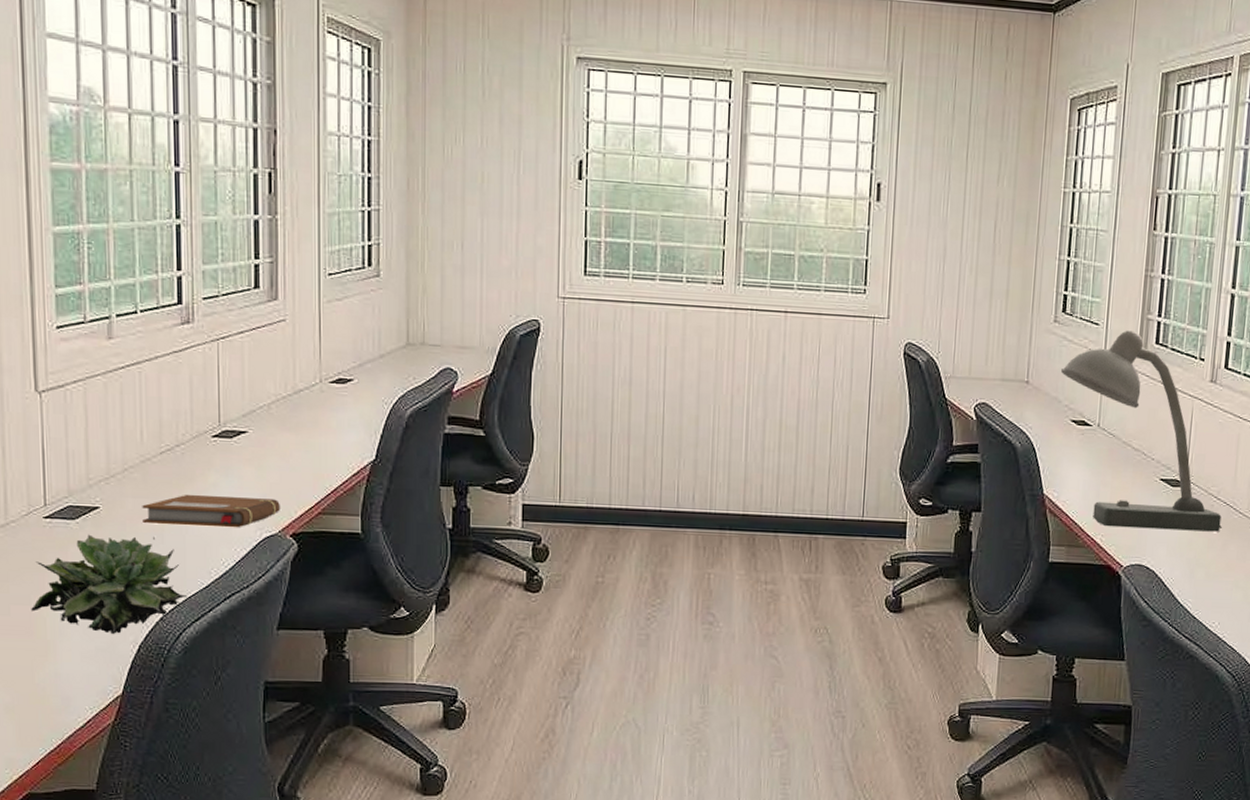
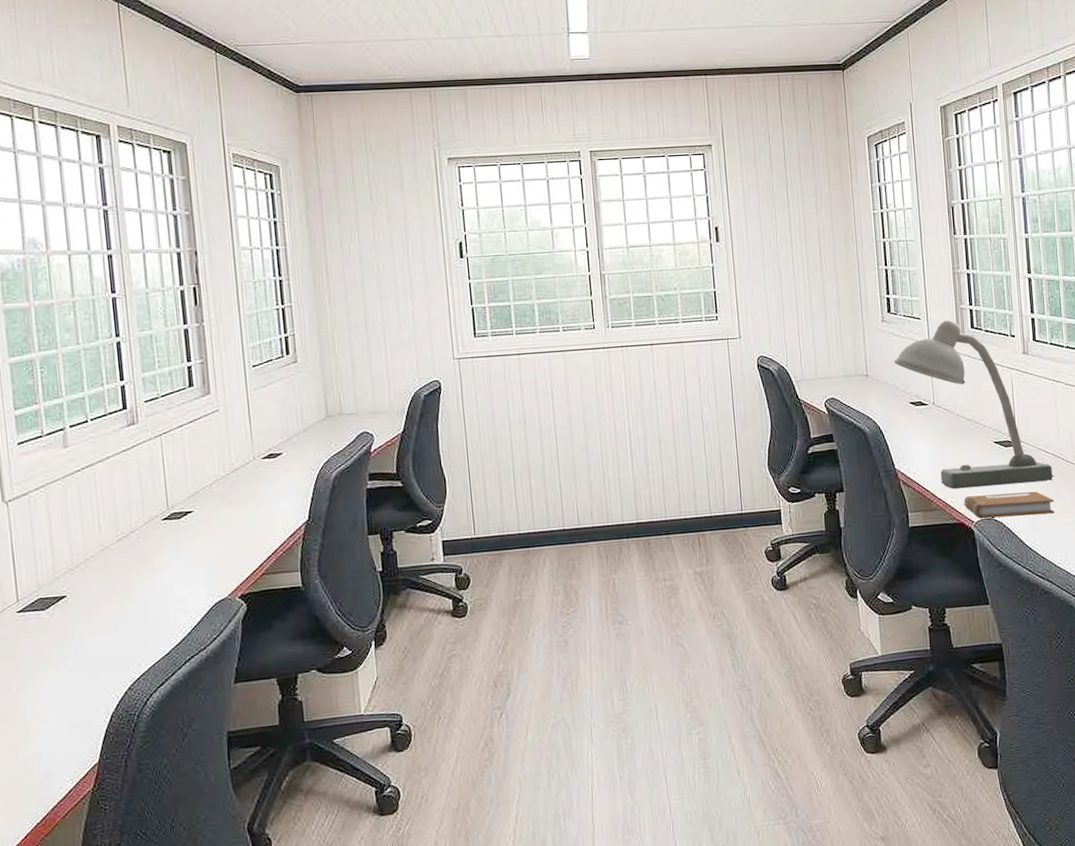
succulent plant: present [31,534,187,634] -> none [11,616,151,708]
notebook: present [142,494,280,528] -> none [105,567,228,604]
notebook: none [1115,536,1218,570] -> present [964,491,1055,519]

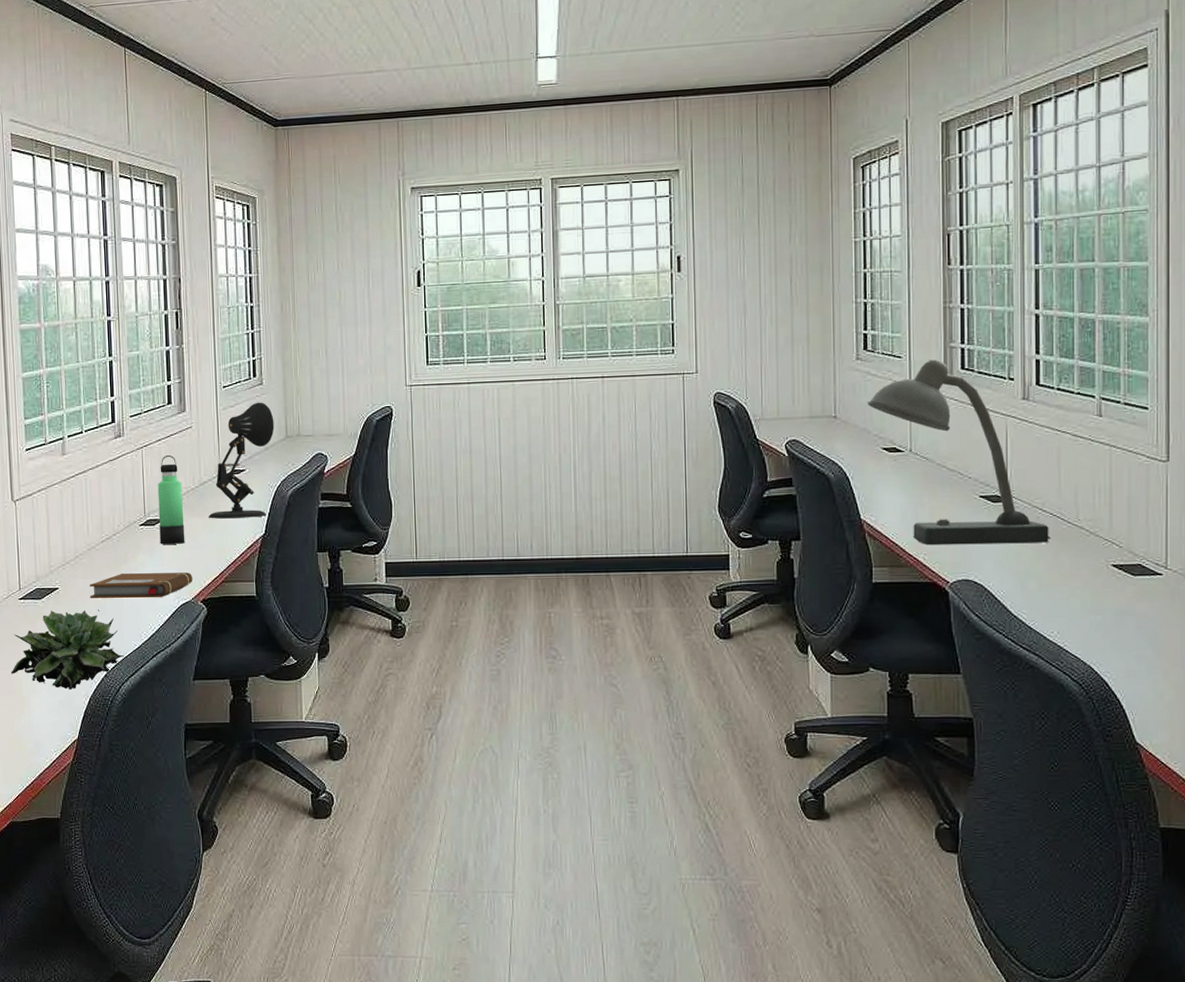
succulent plant: none [11,616,151,708] -> present [11,609,124,689]
notebook: none [105,567,228,604] -> present [89,572,192,598]
thermos bottle: none [181,442,217,539] -> present [157,455,185,544]
desk lamp: none [243,381,313,508] -> present [209,402,274,519]
notebook: present [964,491,1055,519] -> none [939,553,1049,581]

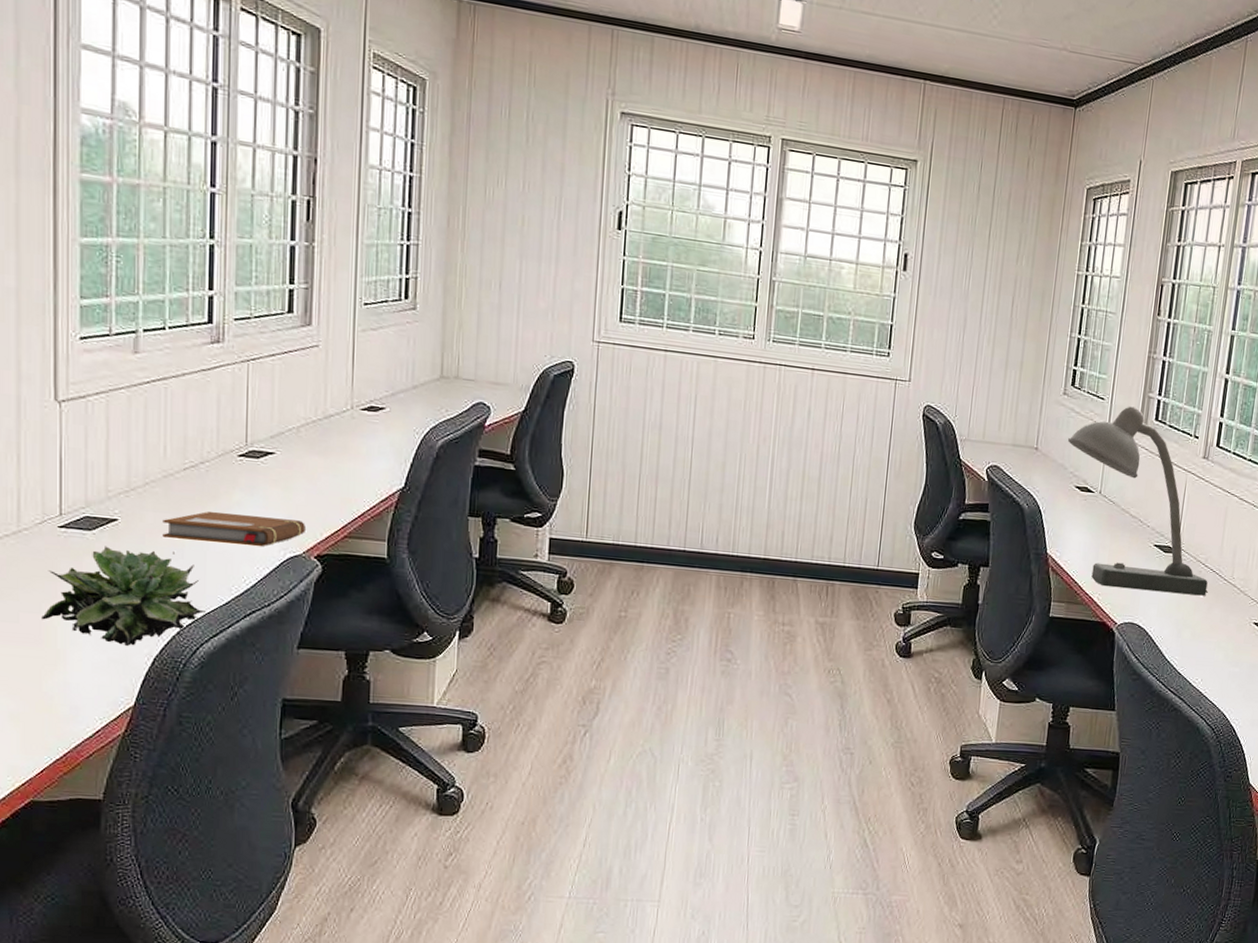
thermos bottle: present [157,455,185,544] -> none [264,375,300,486]
desk lamp: present [209,402,274,519] -> none [333,329,427,467]

